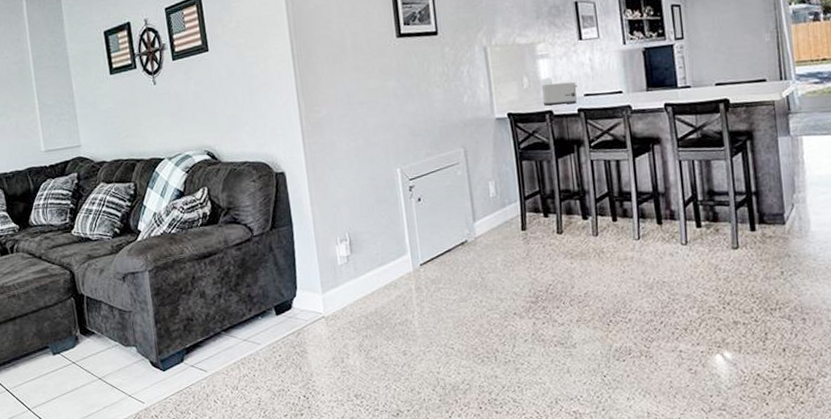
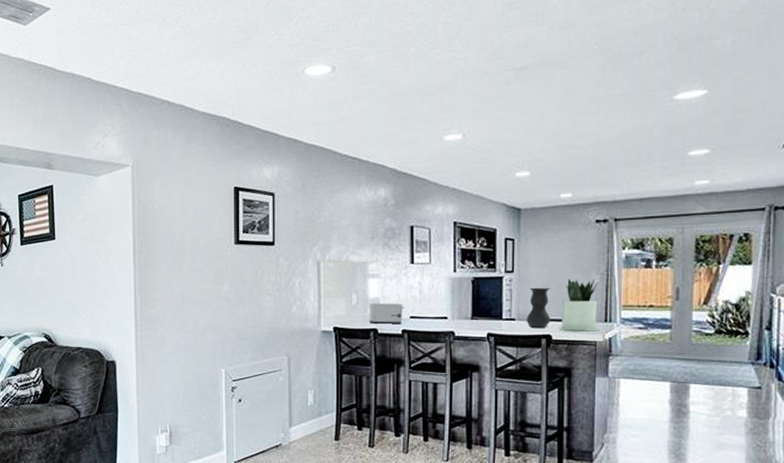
vase: none [701,51,727,95] -> present [526,287,551,329]
planter: none [735,37,776,94] -> present [558,278,599,332]

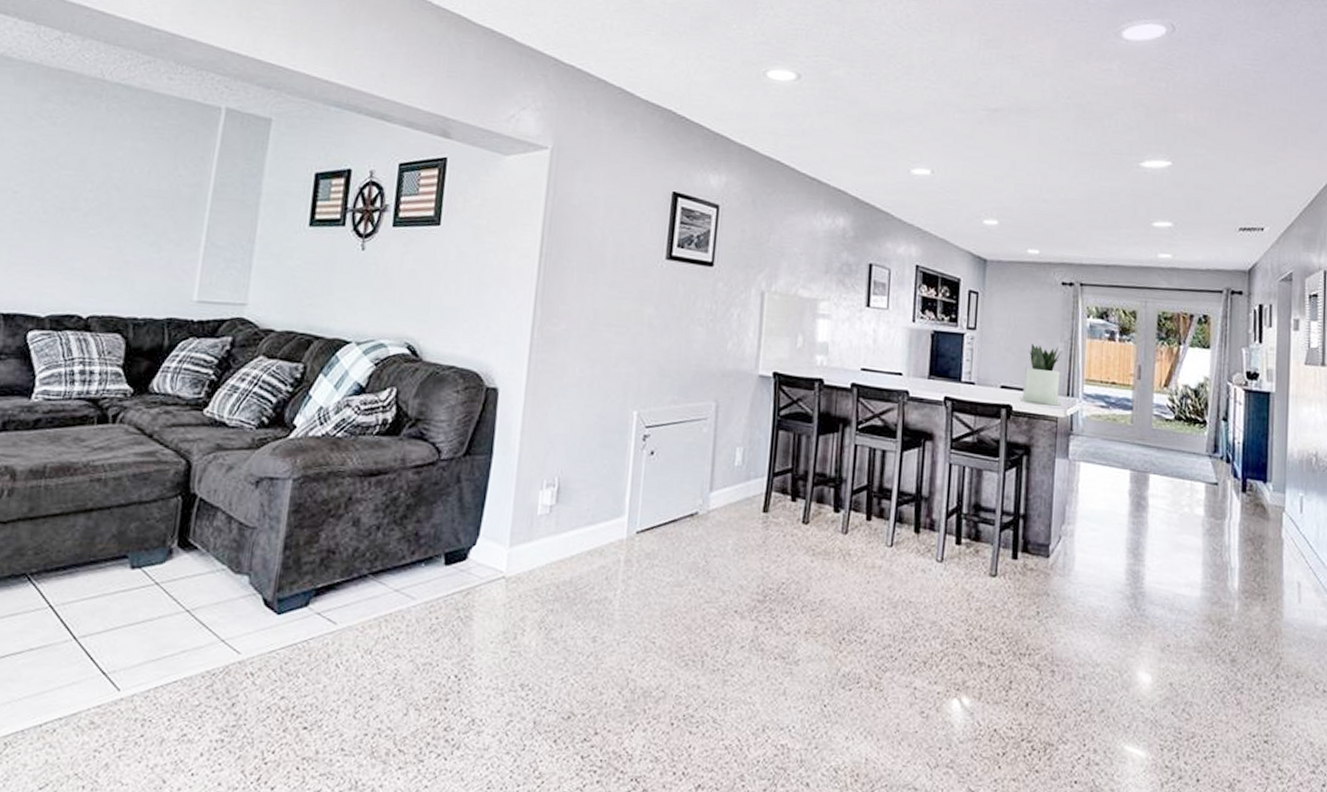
toaster: present [369,302,404,325] -> none [814,347,856,377]
vase: present [526,287,551,329] -> none [986,349,1013,397]

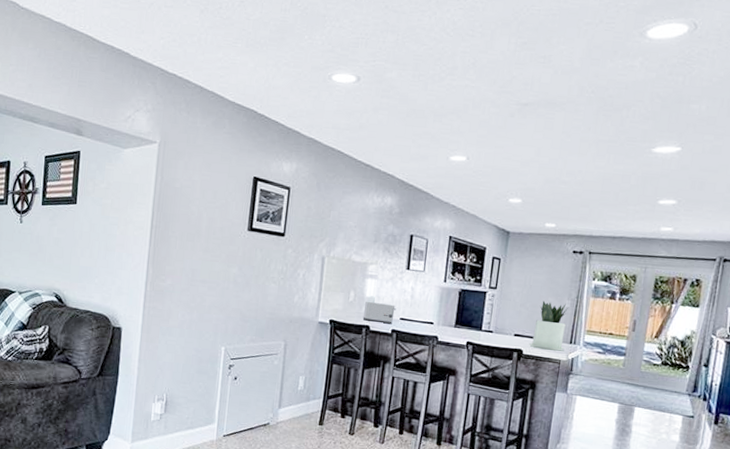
toaster: none [814,347,856,377] -> present [362,301,396,325]

